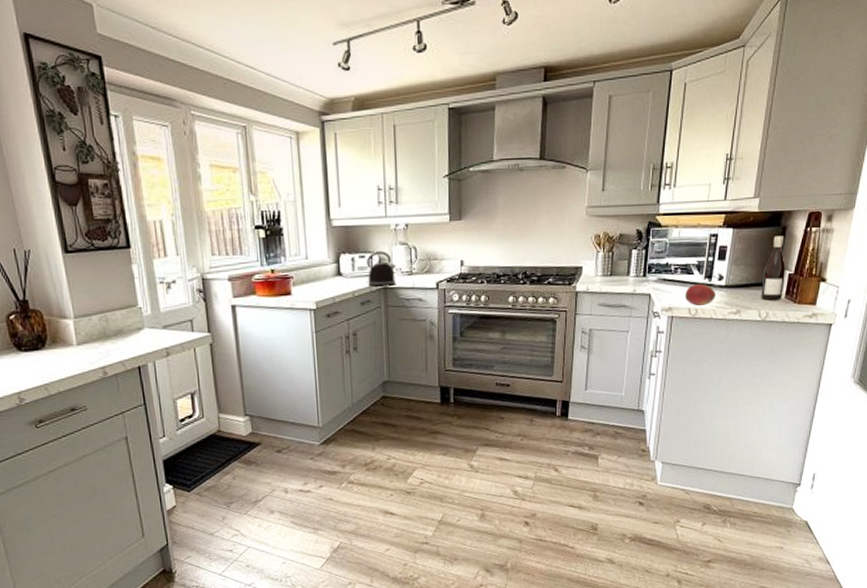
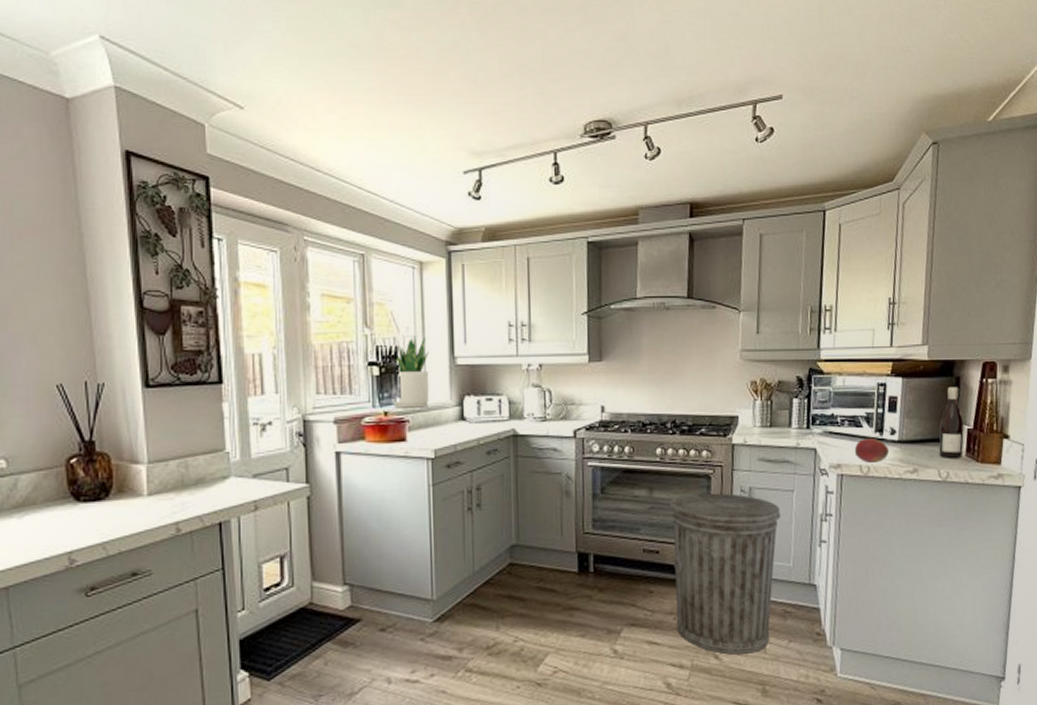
planter: none [275,201,310,266] -> present [392,335,430,408]
kettle: present [367,250,397,287] -> none [494,393,529,434]
trash can: none [519,334,617,468] -> present [669,492,781,655]

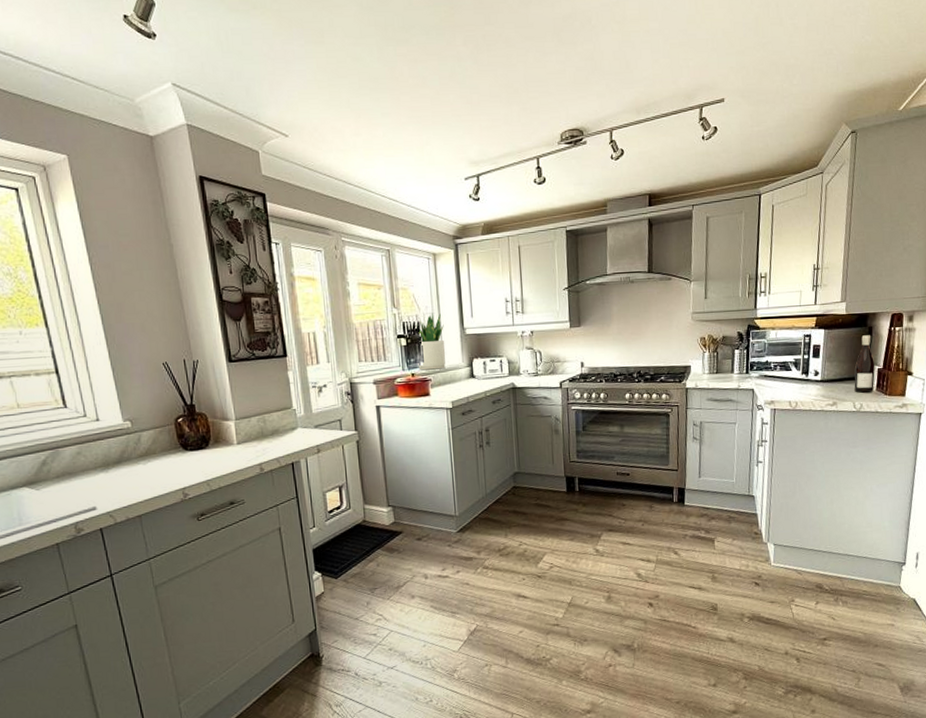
trash can: present [669,492,781,655] -> none [637,427,726,551]
fruit: present [854,437,889,464] -> none [784,378,813,400]

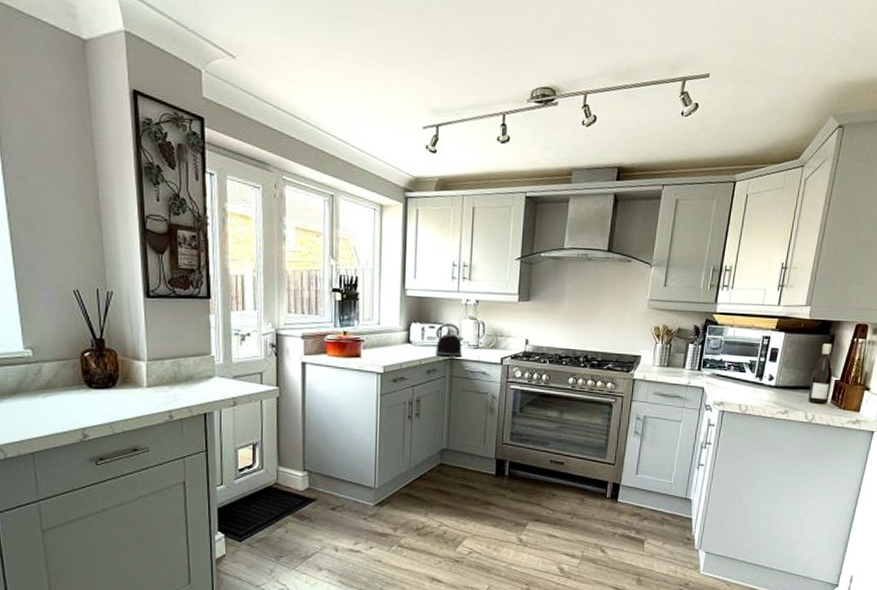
planter: present [415,313,446,370] -> none [351,268,384,330]
kettle: none [497,355,524,387] -> present [434,323,465,357]

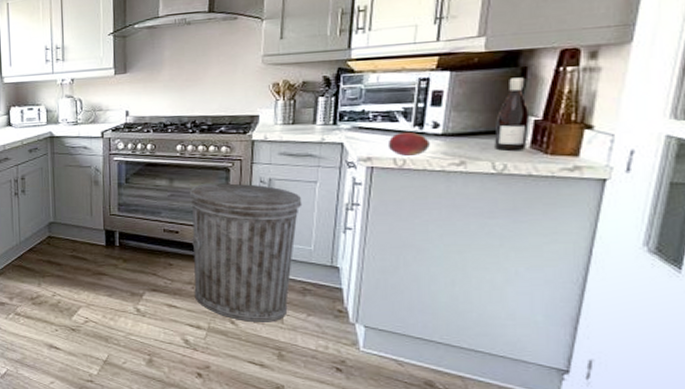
kettle: present [434,323,465,357] -> none [34,103,63,136]
trash can: none [572,416,668,550] -> present [189,182,303,322]
fruit: none [736,381,766,404] -> present [387,131,430,157]

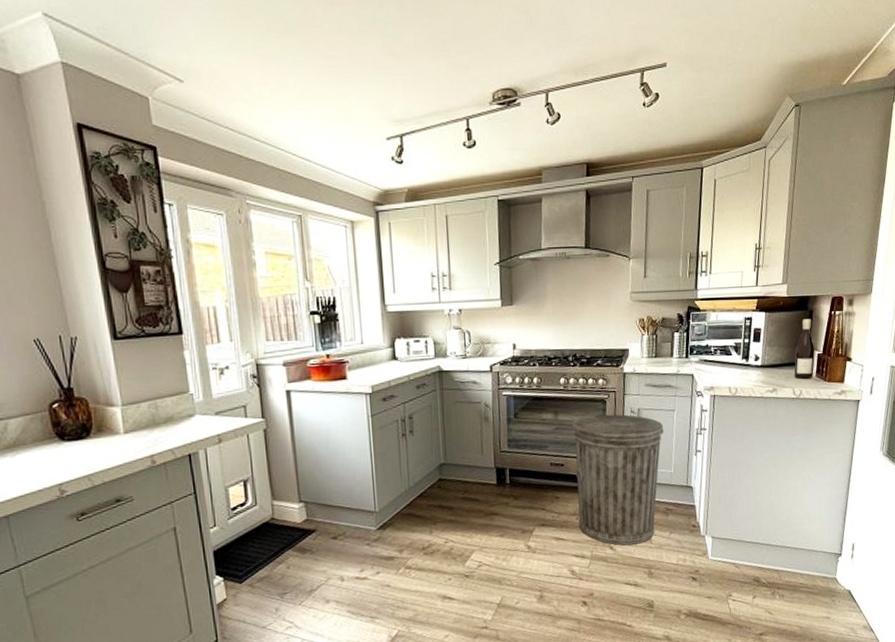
fruit: present [387,131,430,157] -> none [724,363,753,386]

